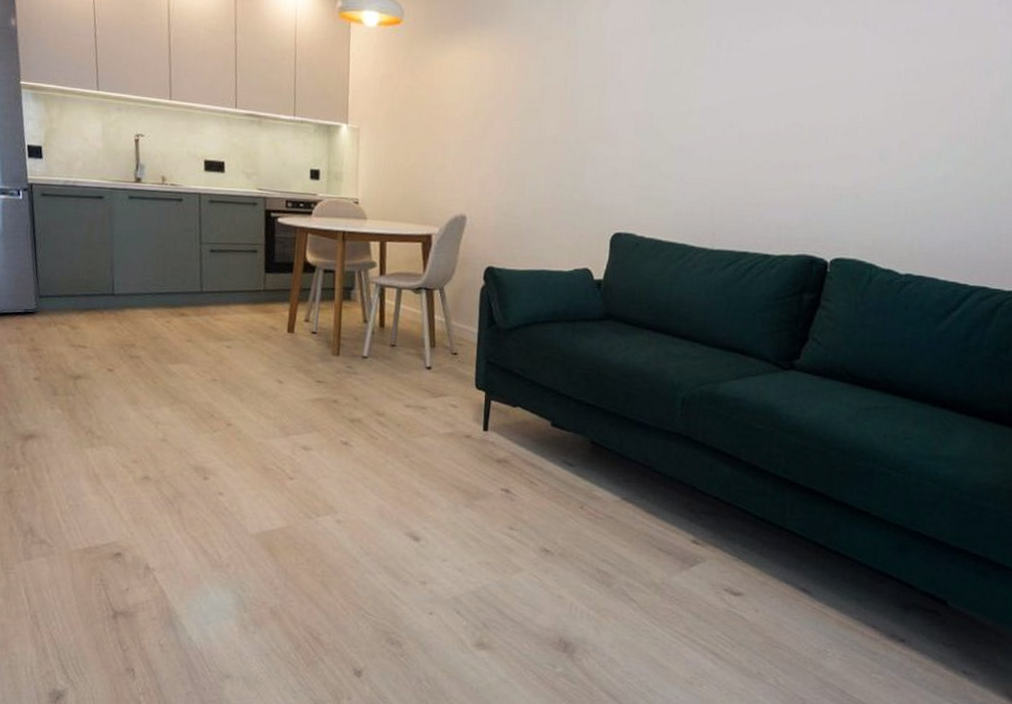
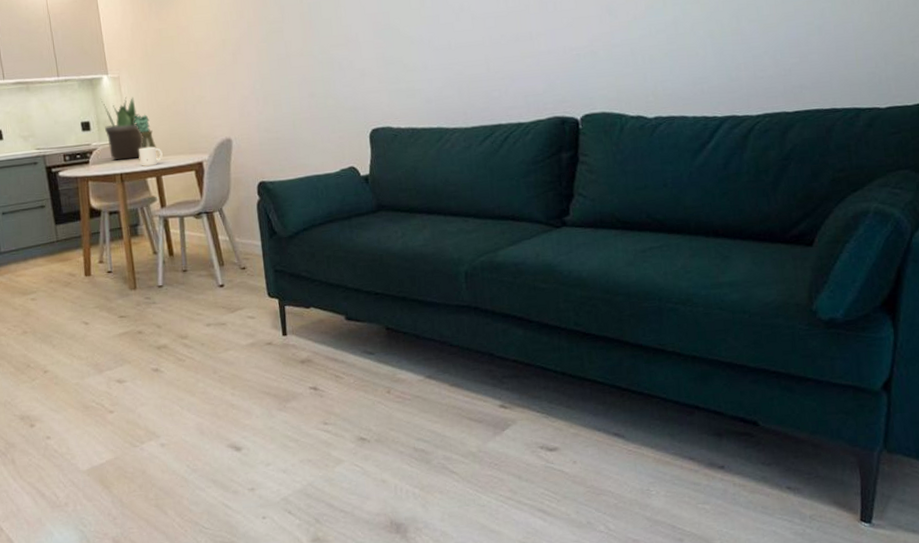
planter: none [334,147,374,219] -> present [100,96,144,161]
mug: none [366,208,391,229] -> present [139,146,163,166]
vase: none [367,170,387,217] -> present [134,113,158,154]

